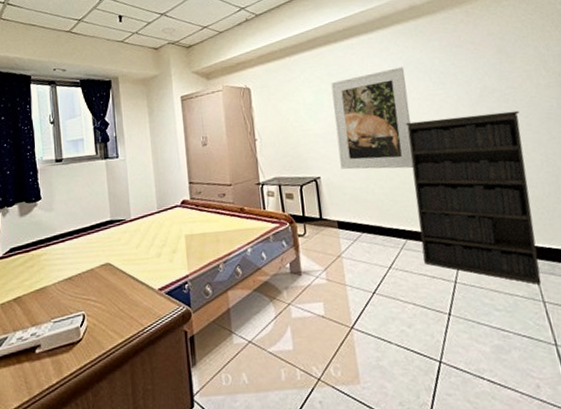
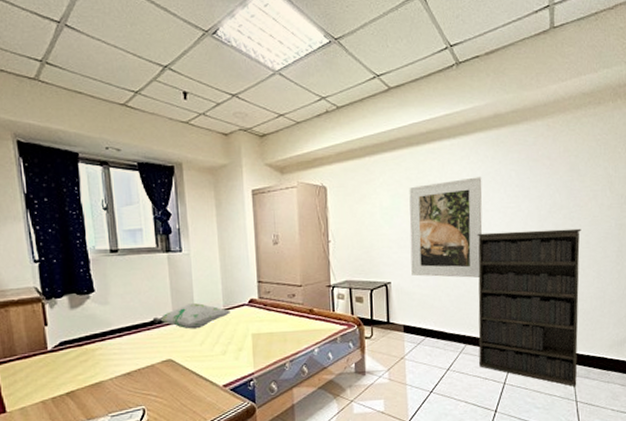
decorative pillow: none [92,206,164,232] -> present [152,303,230,329]

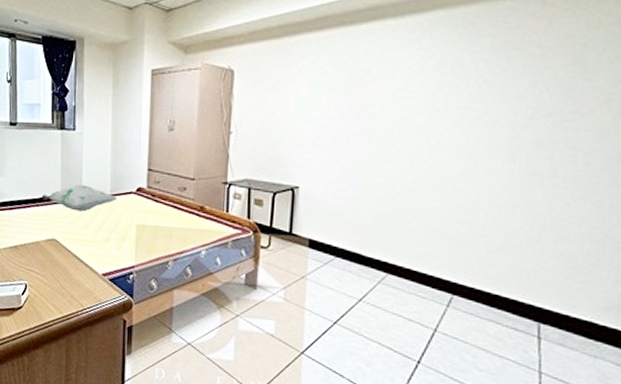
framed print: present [409,177,482,278] -> none [326,67,435,193]
bookshelf: present [477,228,582,386] -> none [403,138,580,353]

